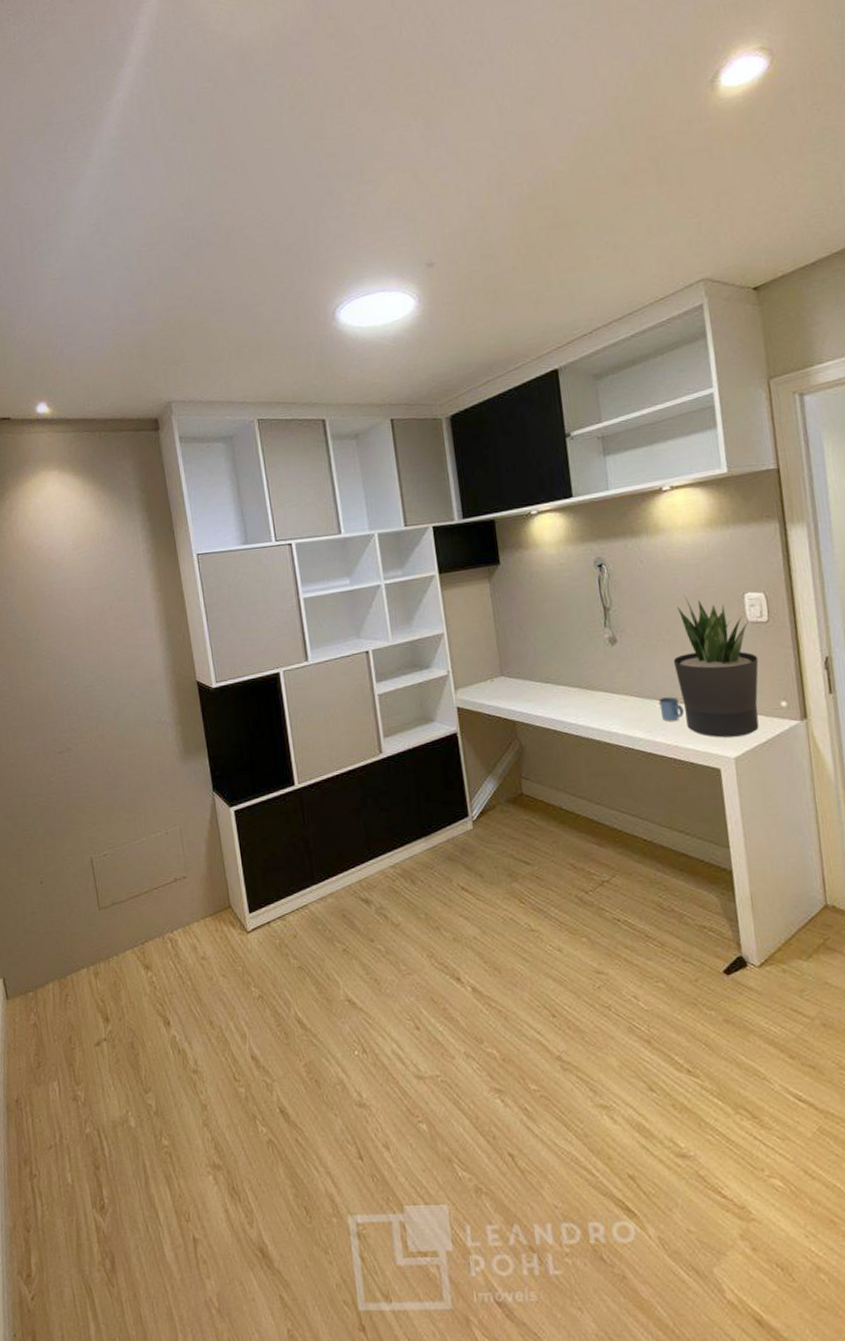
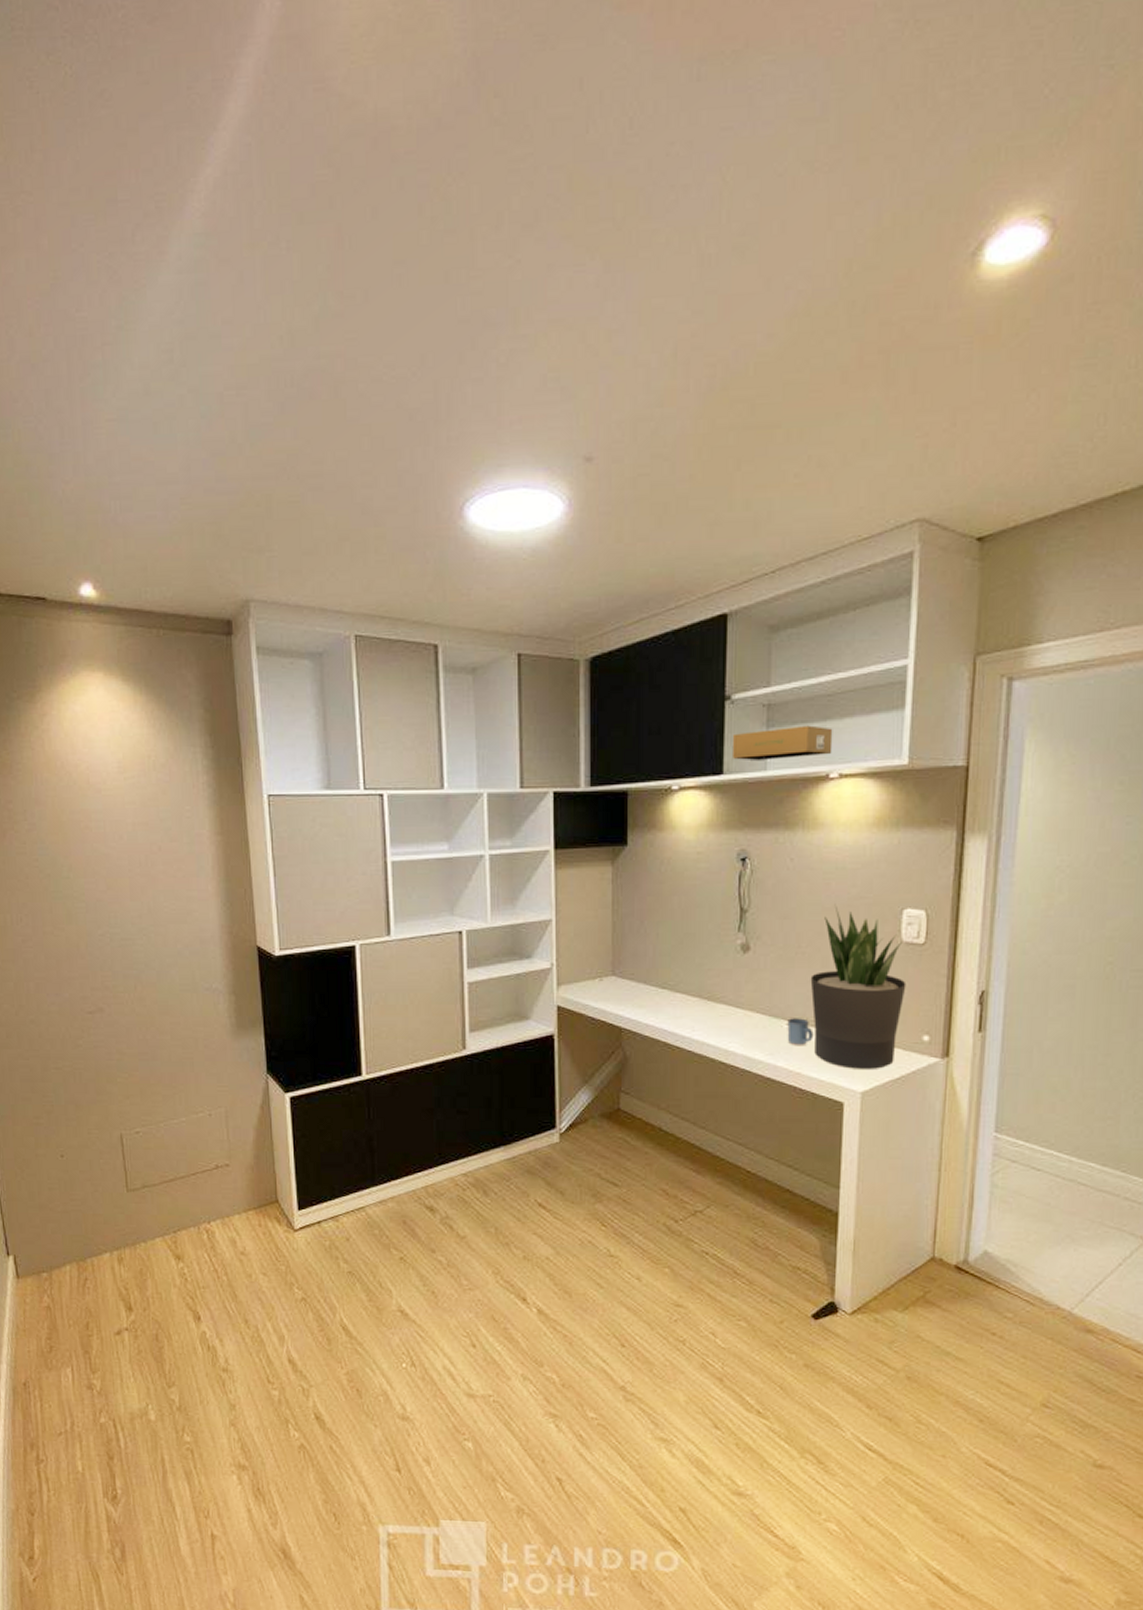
box: none [577,449,662,484] -> present [733,725,833,760]

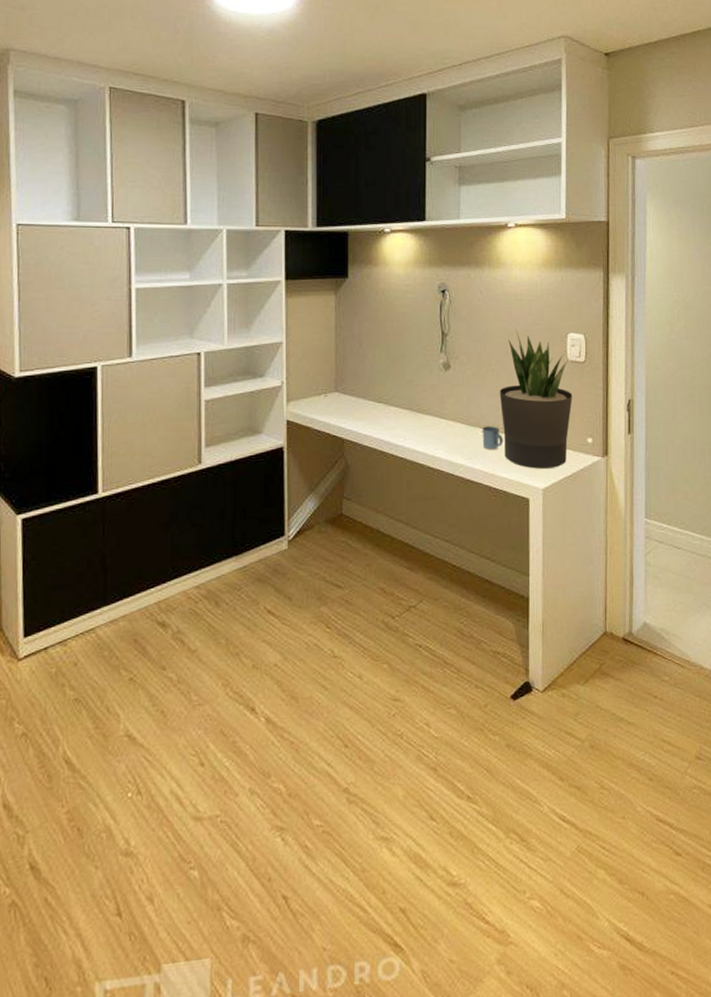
box: present [733,725,833,760] -> none [433,184,509,211]

